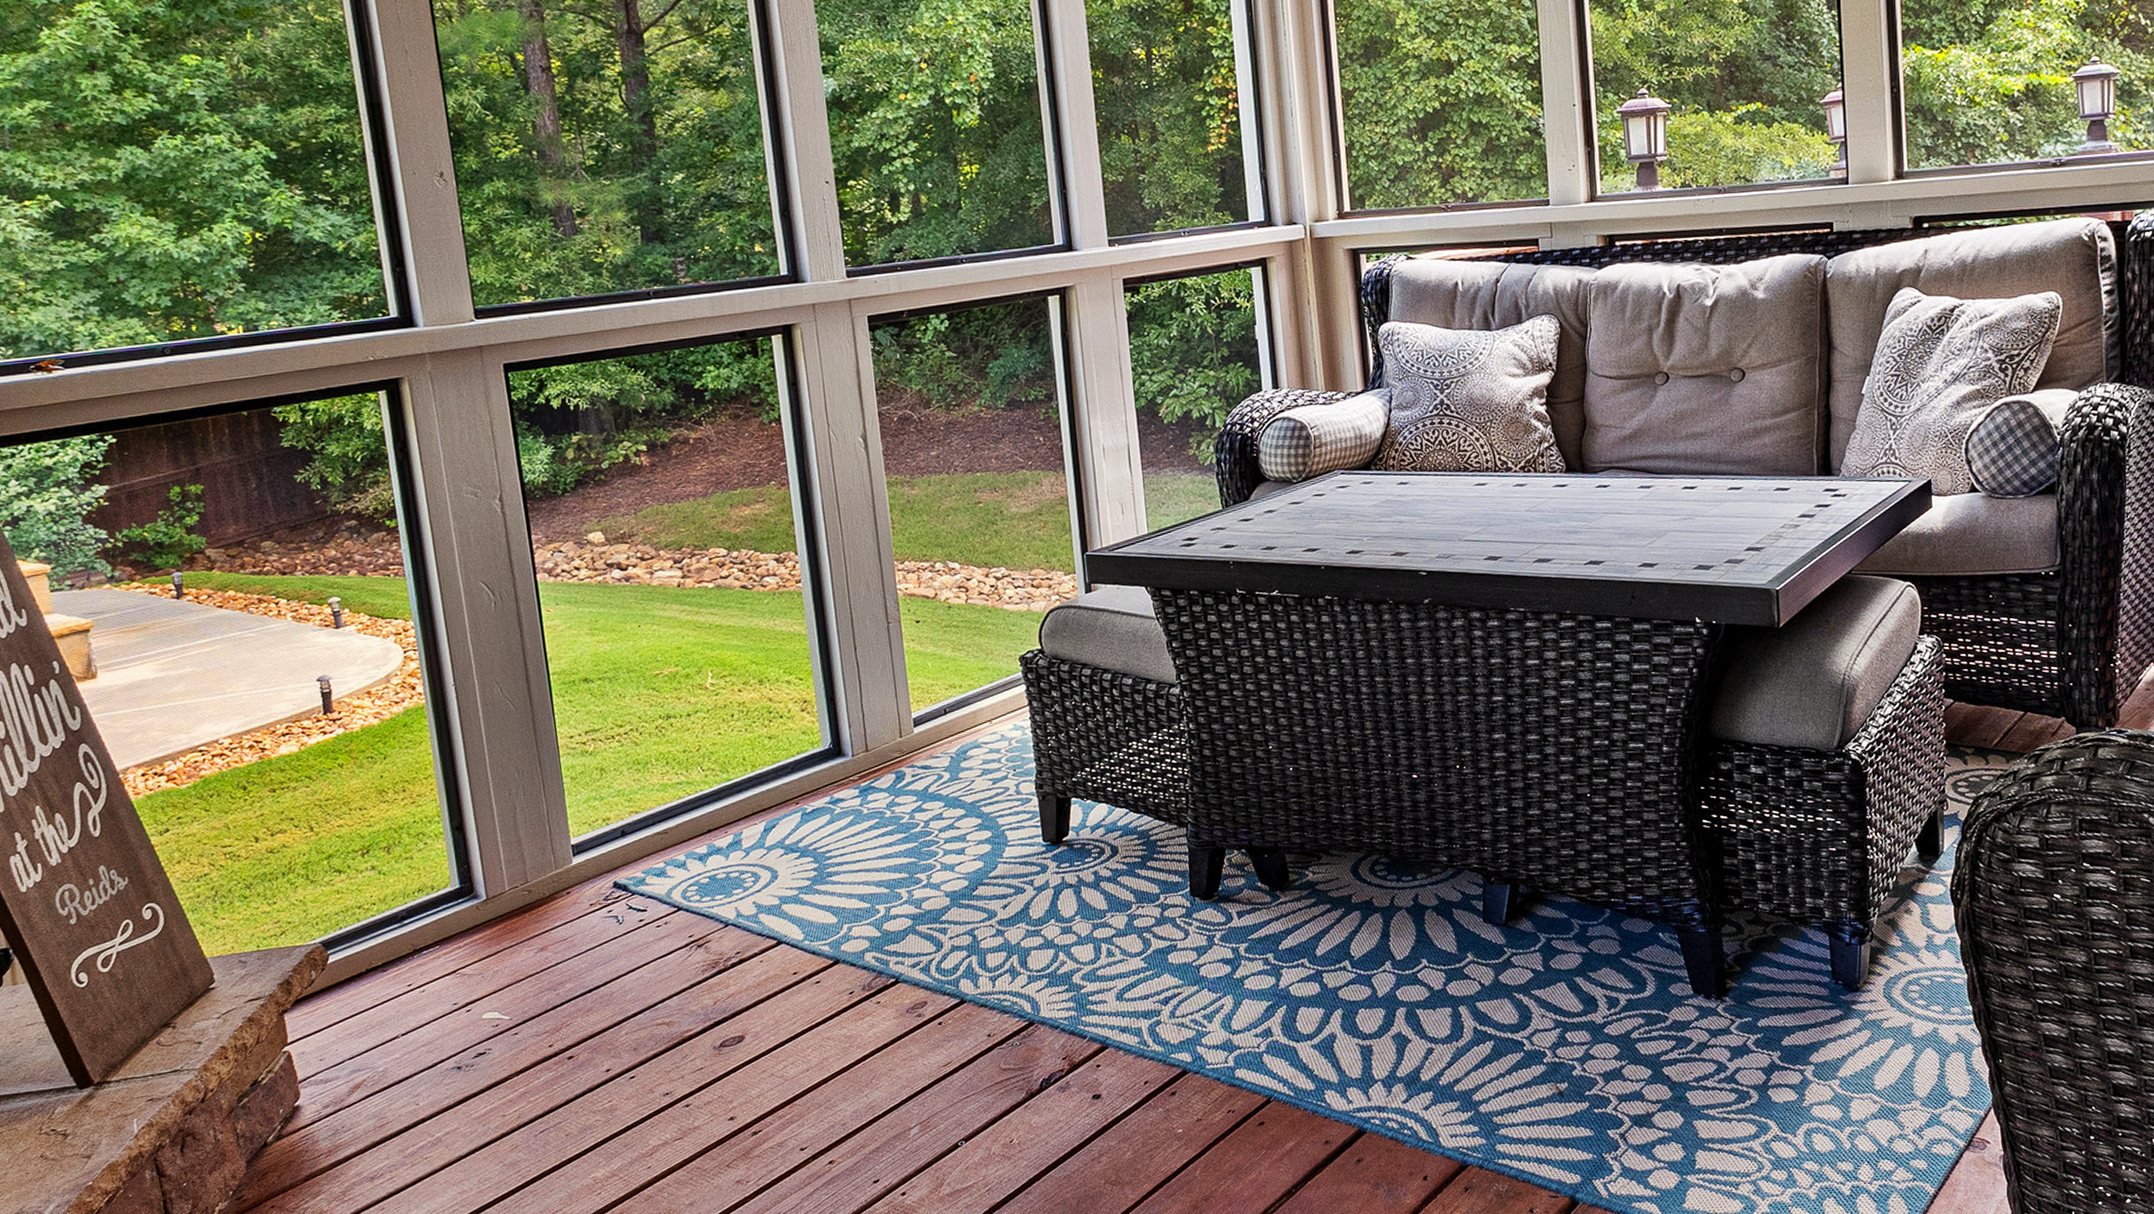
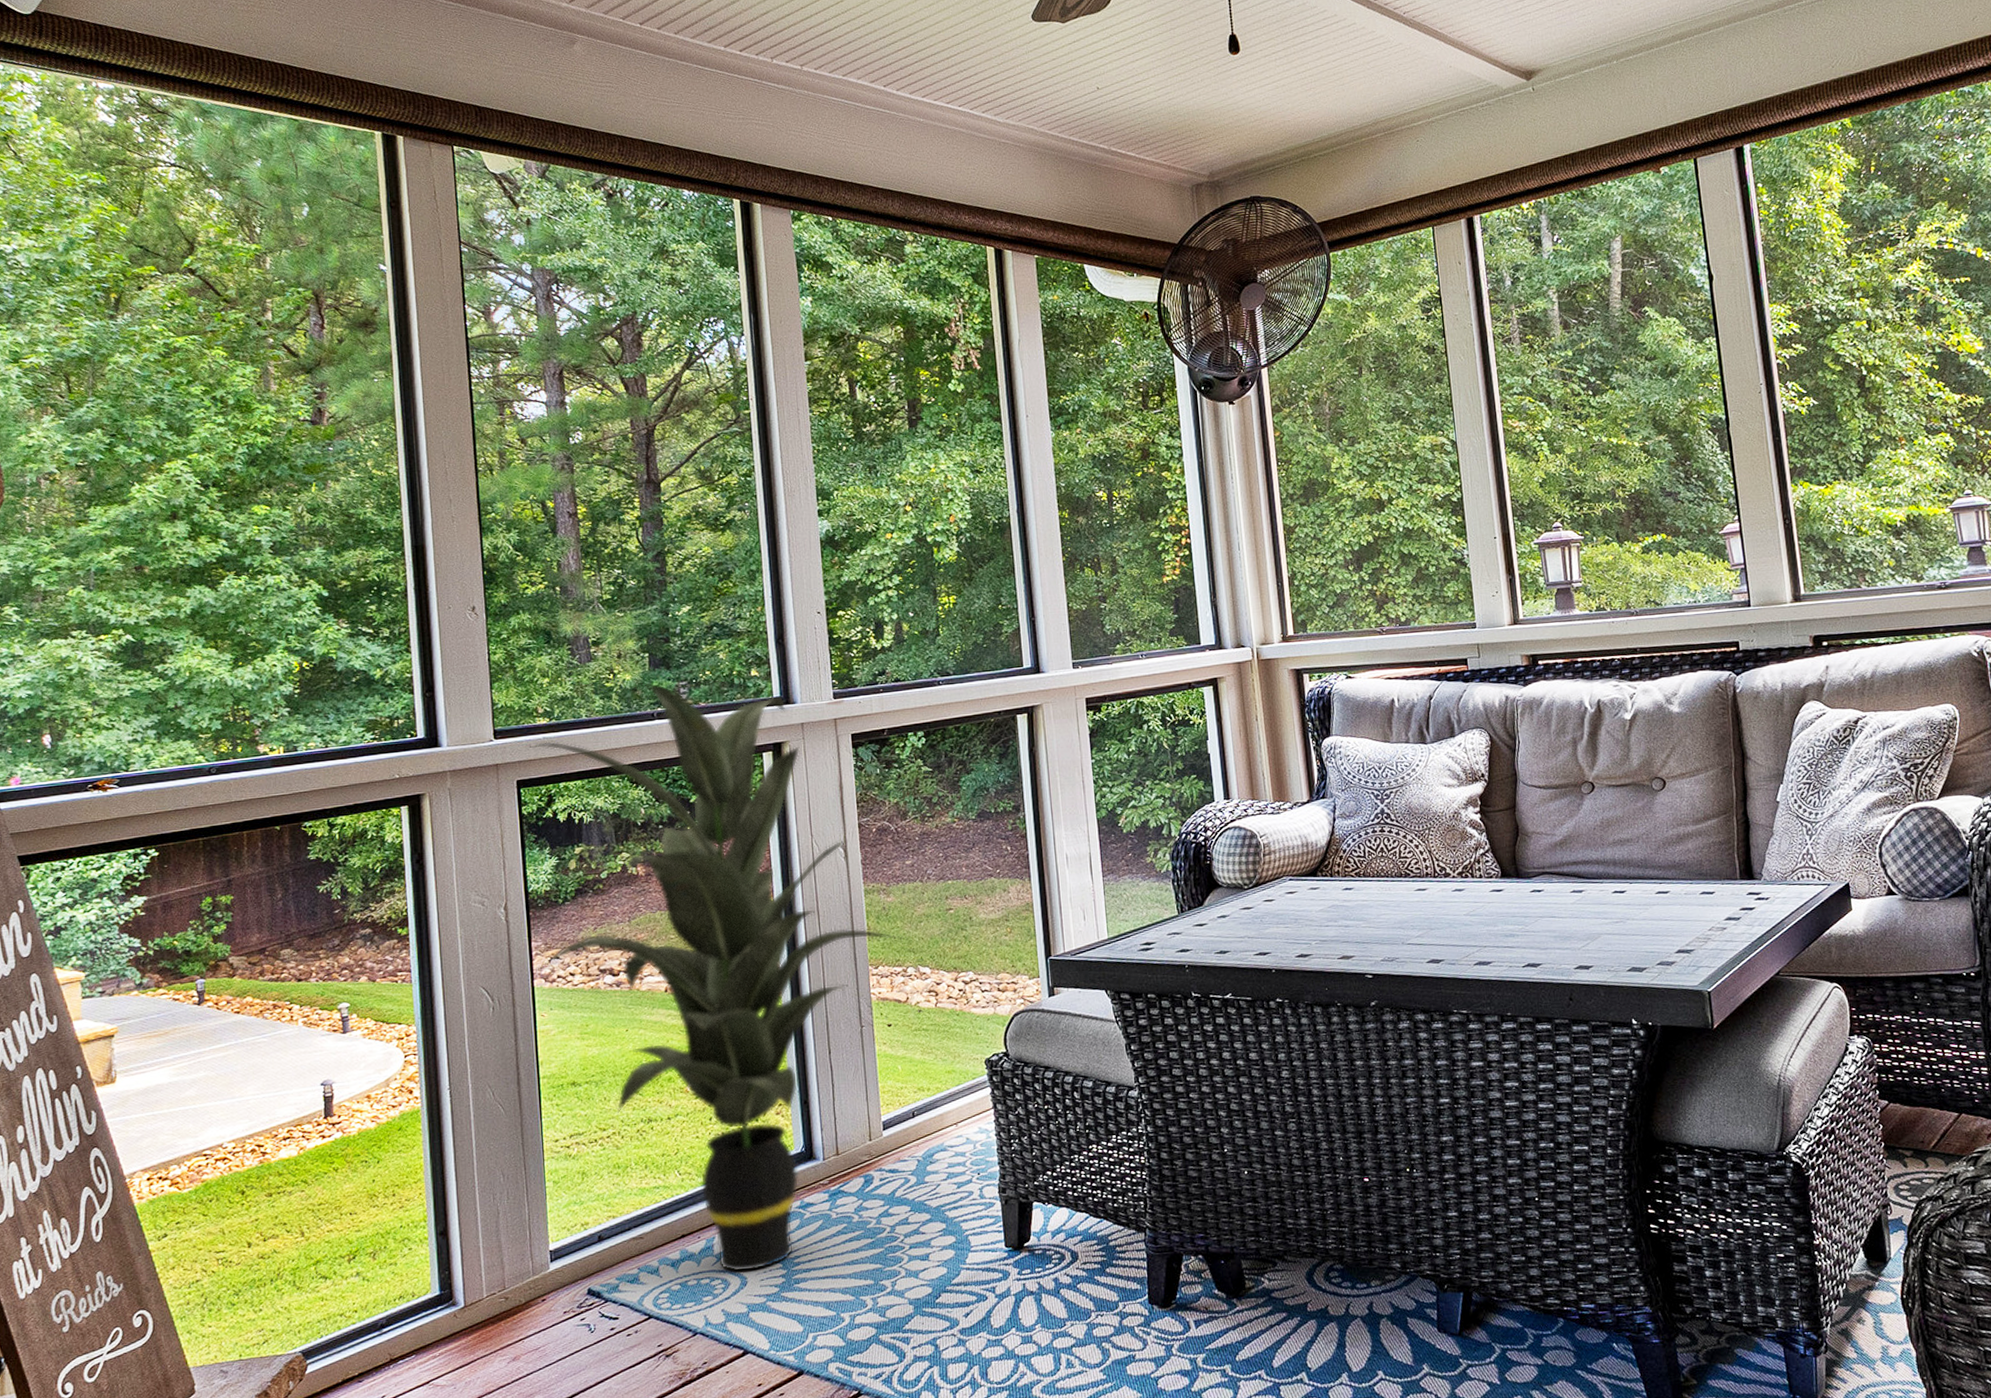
indoor plant: none [512,258,935,867] -> present [527,682,908,1273]

